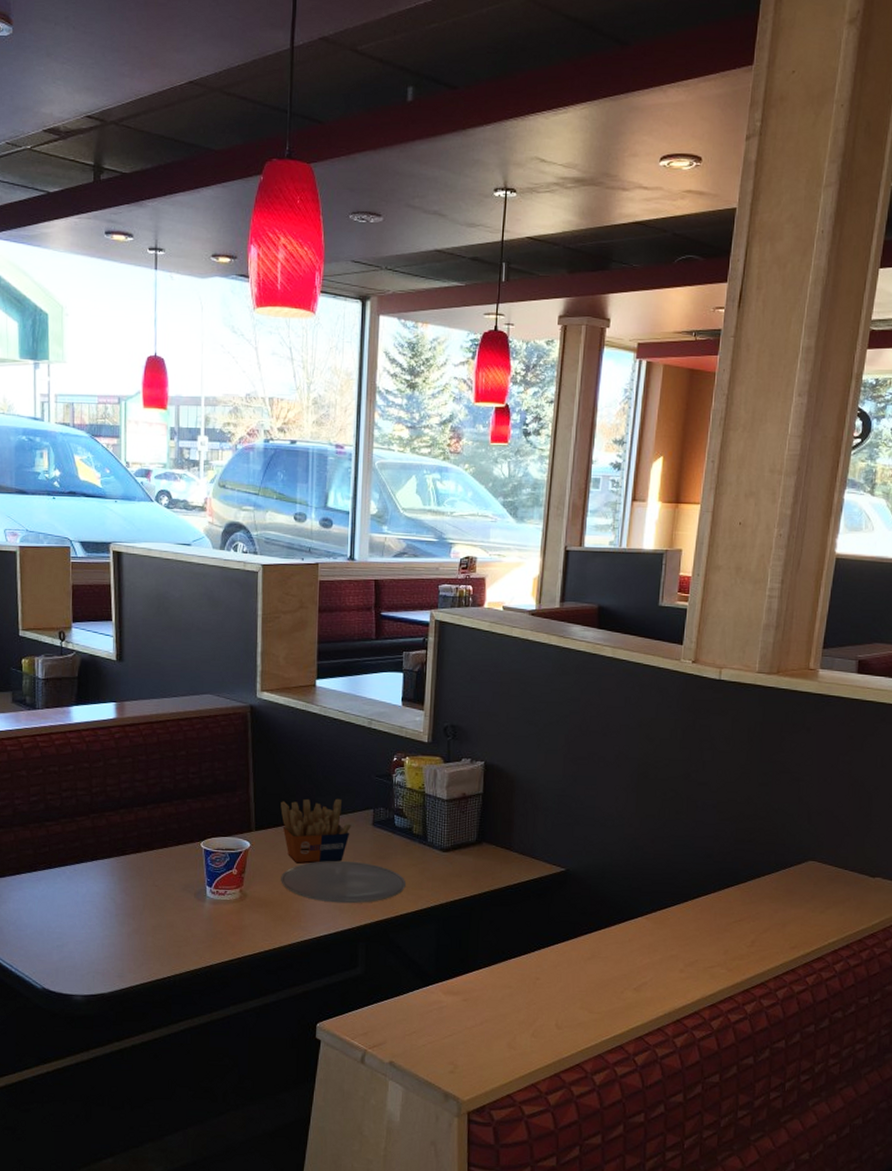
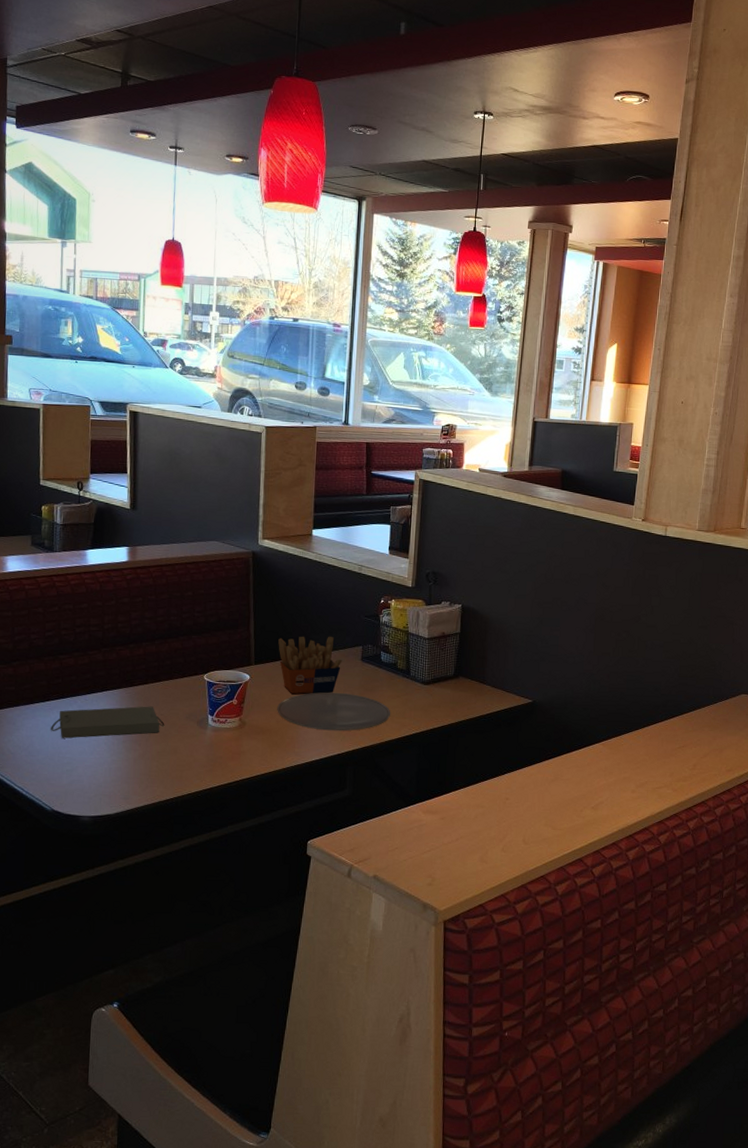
tray: none [39,876,160,912] -> present [51,706,165,739]

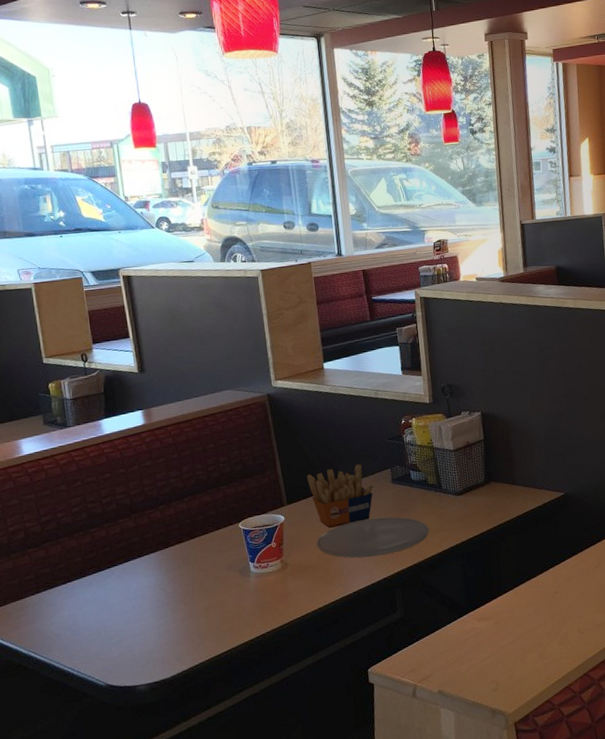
tray: present [51,706,165,739] -> none [92,563,207,612]

